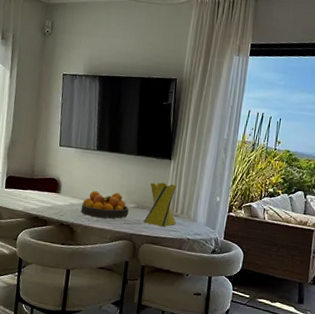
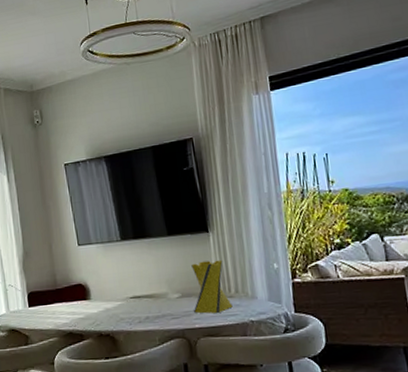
fruit bowl: present [80,191,129,219] -> none [117,284,174,319]

